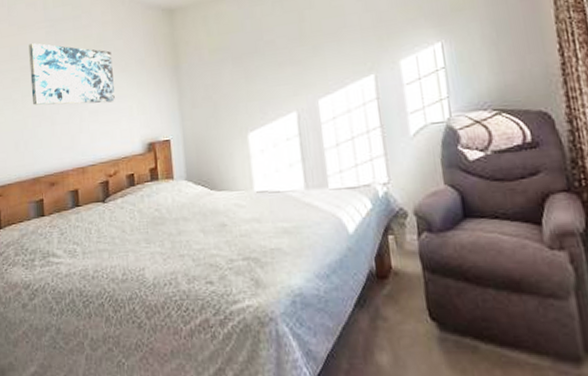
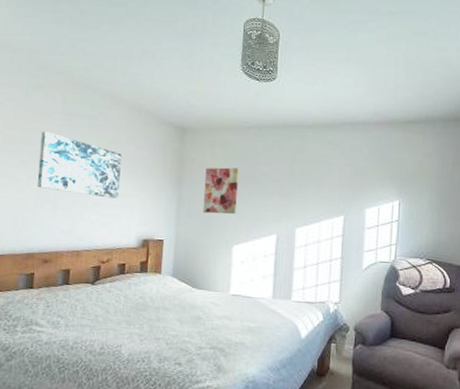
wall art: none [202,41,245,101] -> present [202,167,239,214]

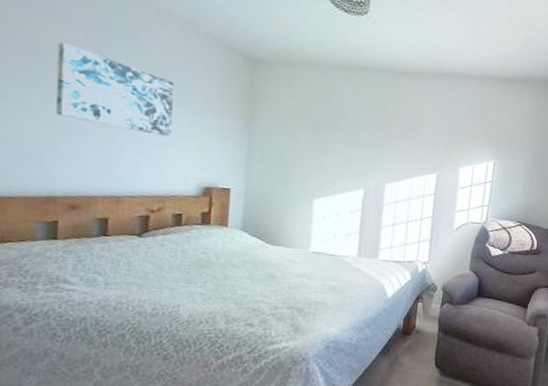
wall art: present [202,167,239,214] -> none [278,108,322,164]

